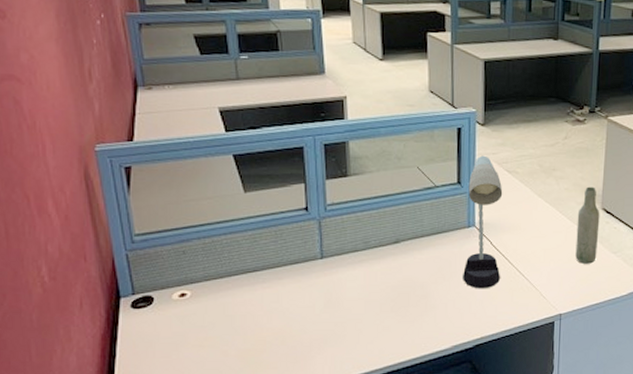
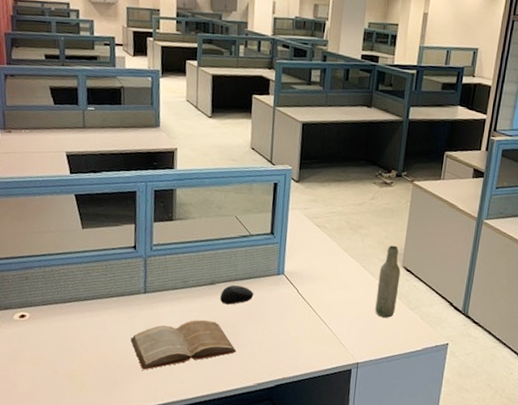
book: none [310,282,428,342] -> present [131,319,236,370]
computer mouse: none [407,241,444,263] -> present [220,285,254,305]
desk lamp: present [463,155,503,289] -> none [269,209,312,333]

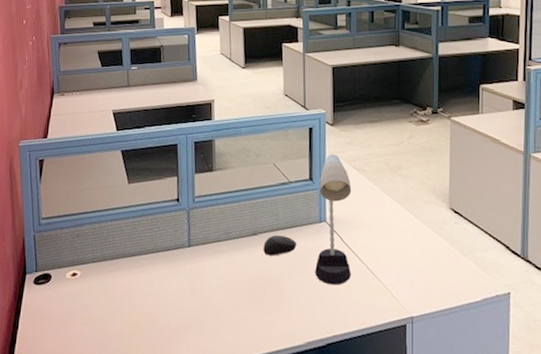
book: present [131,319,236,370] -> none [177,273,283,329]
desk lamp: none [269,209,312,333] -> present [315,153,352,286]
bottle: present [375,245,401,318] -> none [425,185,448,265]

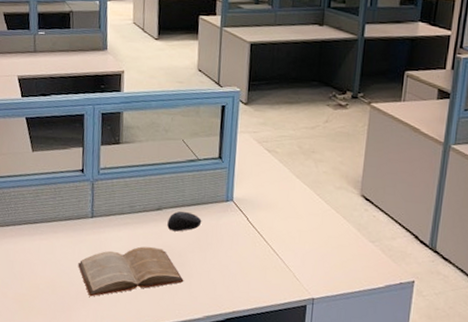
book: none [177,273,283,329] -> present [78,246,184,297]
desk lamp: present [315,153,352,286] -> none [218,133,262,264]

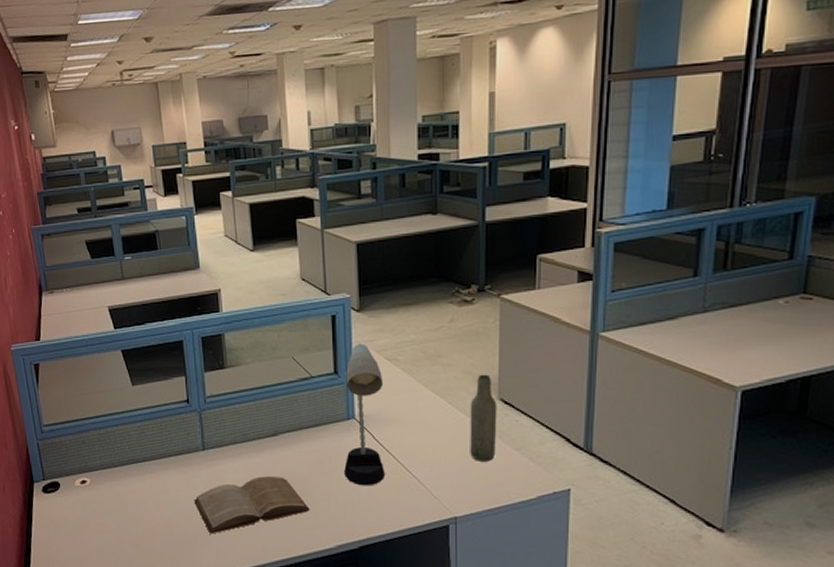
computer mouse: present [167,211,202,232] -> none [285,434,323,457]
desk lamp: none [218,133,262,264] -> present [344,343,385,486]
bottle: none [331,171,359,250] -> present [470,374,497,462]

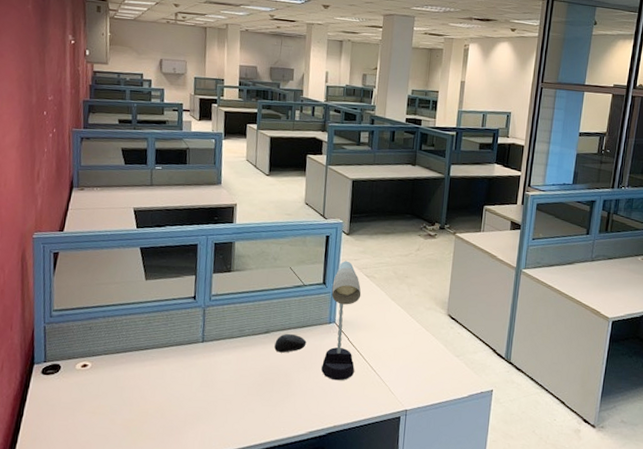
book: present [194,475,310,534] -> none [187,368,289,419]
computer mouse: none [285,434,323,457] -> present [274,333,307,353]
bottle: present [470,374,497,462] -> none [422,294,446,365]

